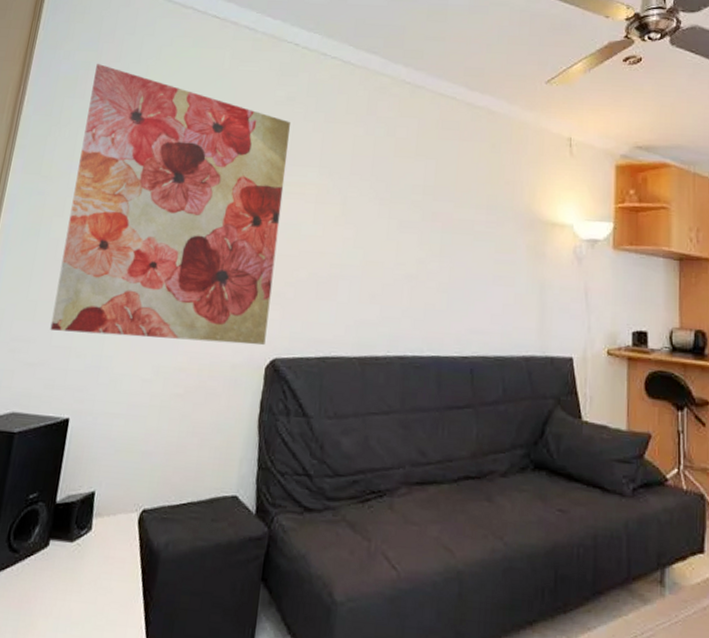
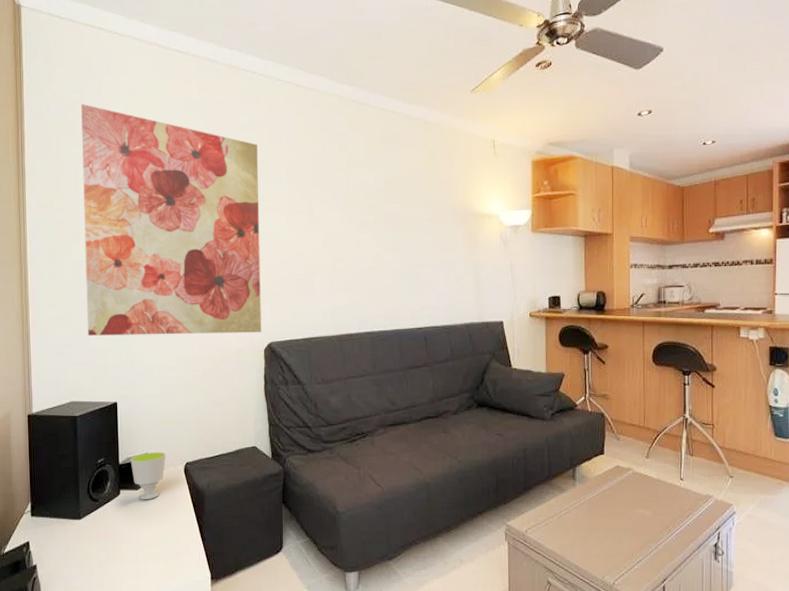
cup: none [70,490,119,558] -> present [130,451,166,500]

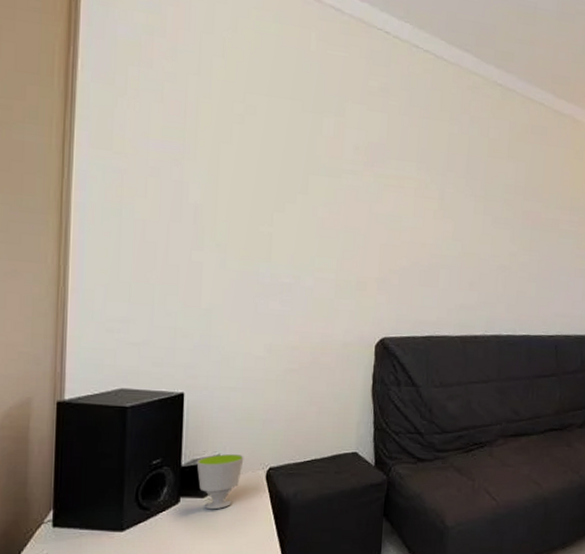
wall art: present [81,104,261,336] -> none [150,30,385,326]

